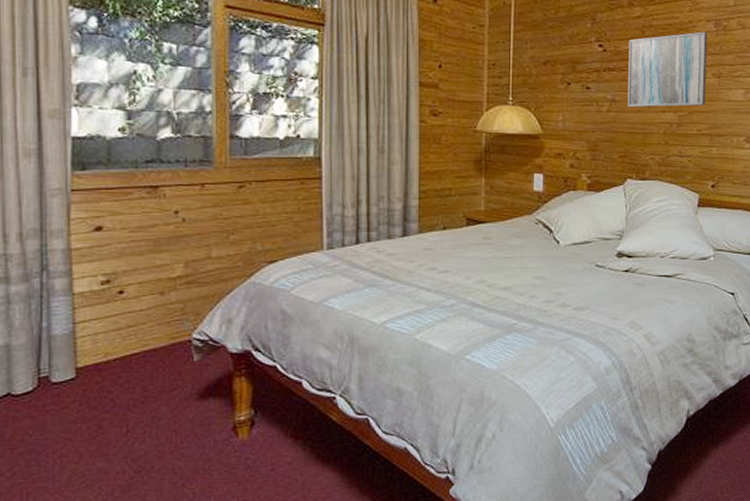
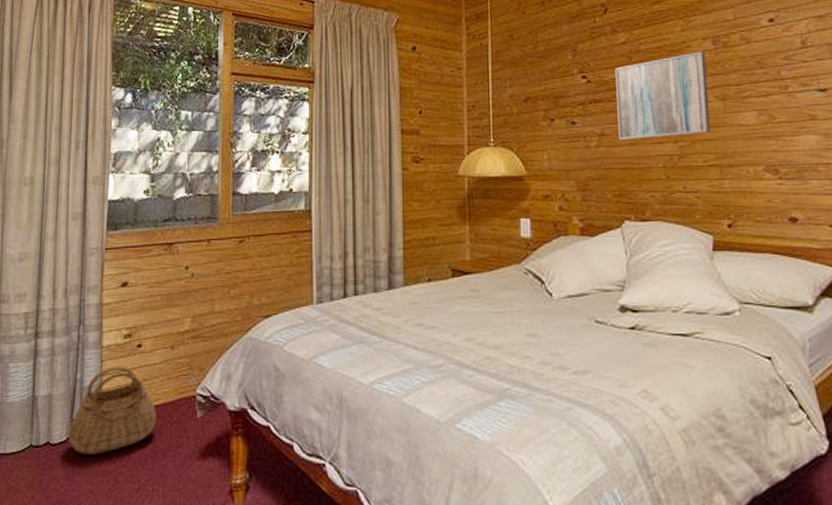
basket: none [34,313,145,404] -> present [68,366,156,455]

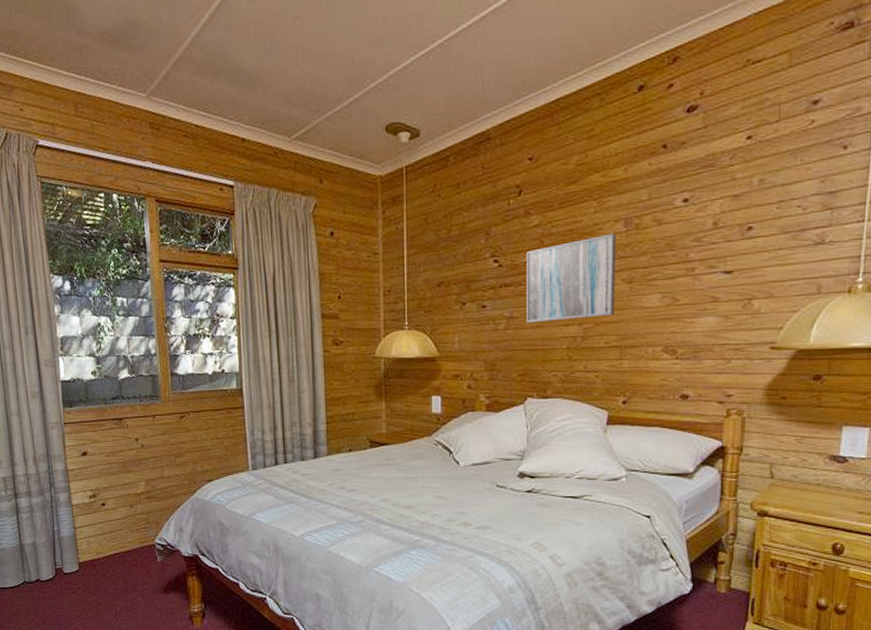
basket: present [68,366,156,455] -> none [53,520,124,590]

